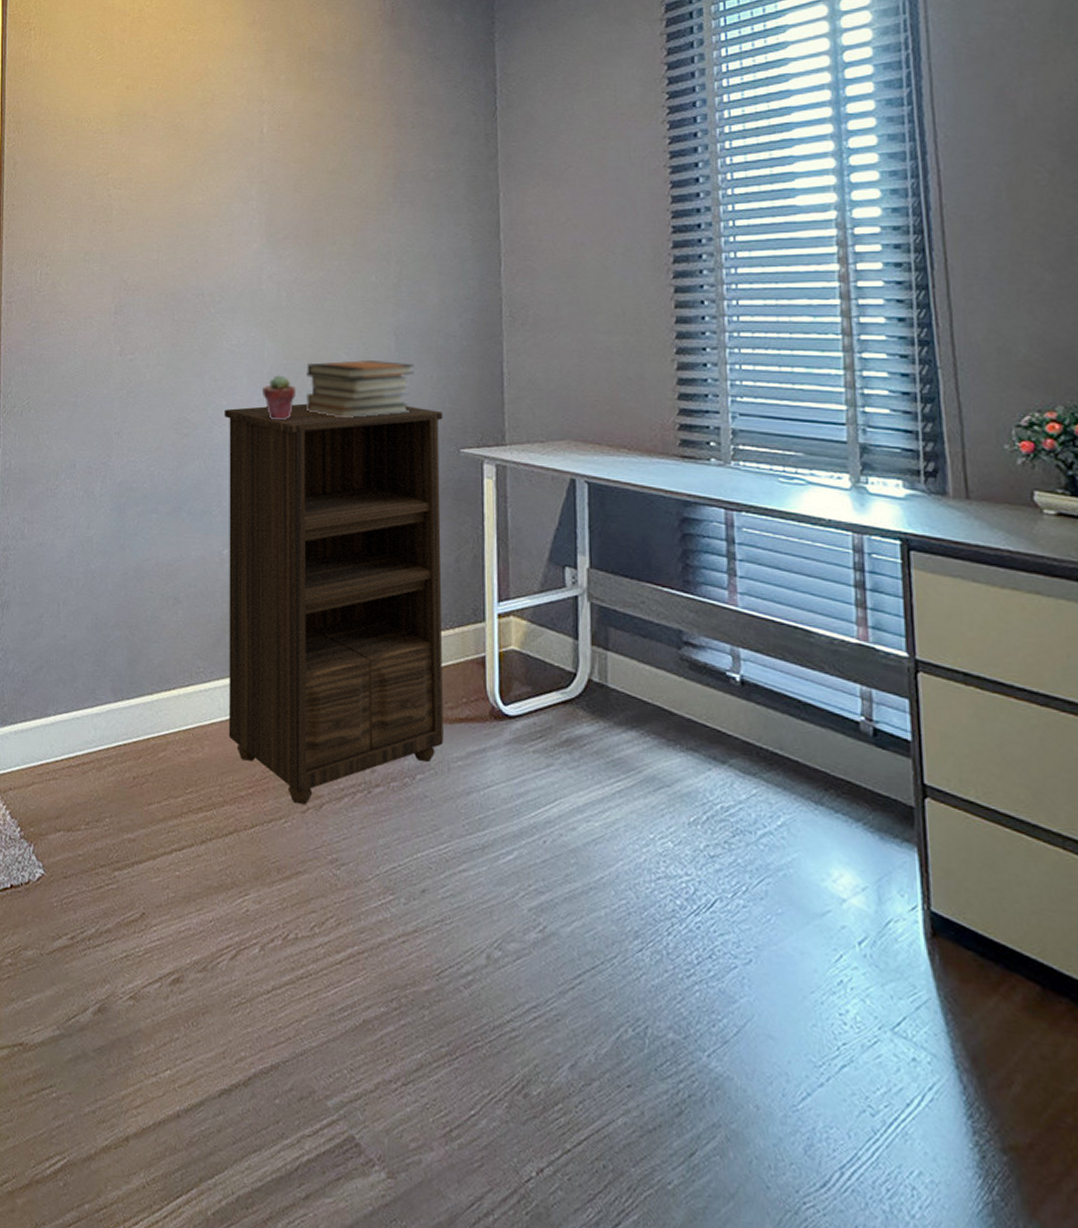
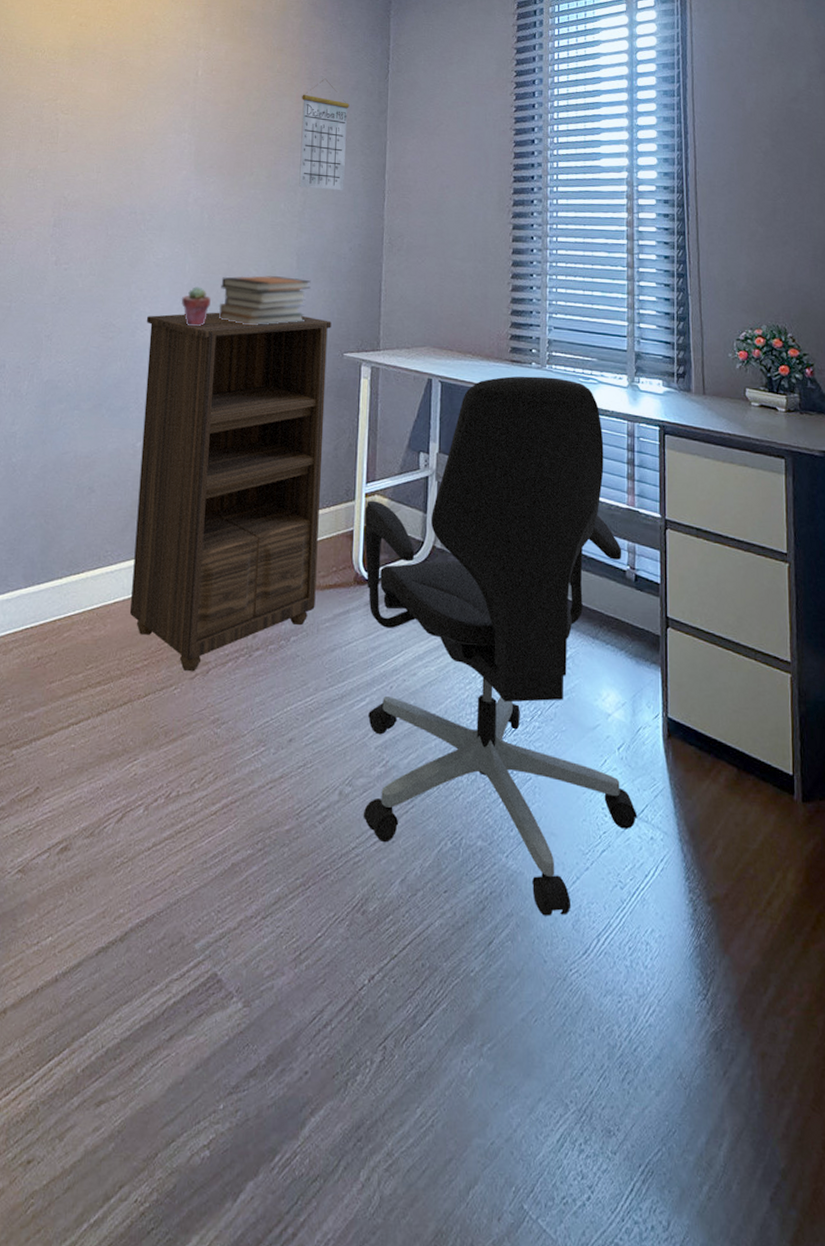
calendar: none [389,123,449,257] -> present [299,78,349,191]
office chair: none [497,475,892,1137] -> present [364,376,638,916]

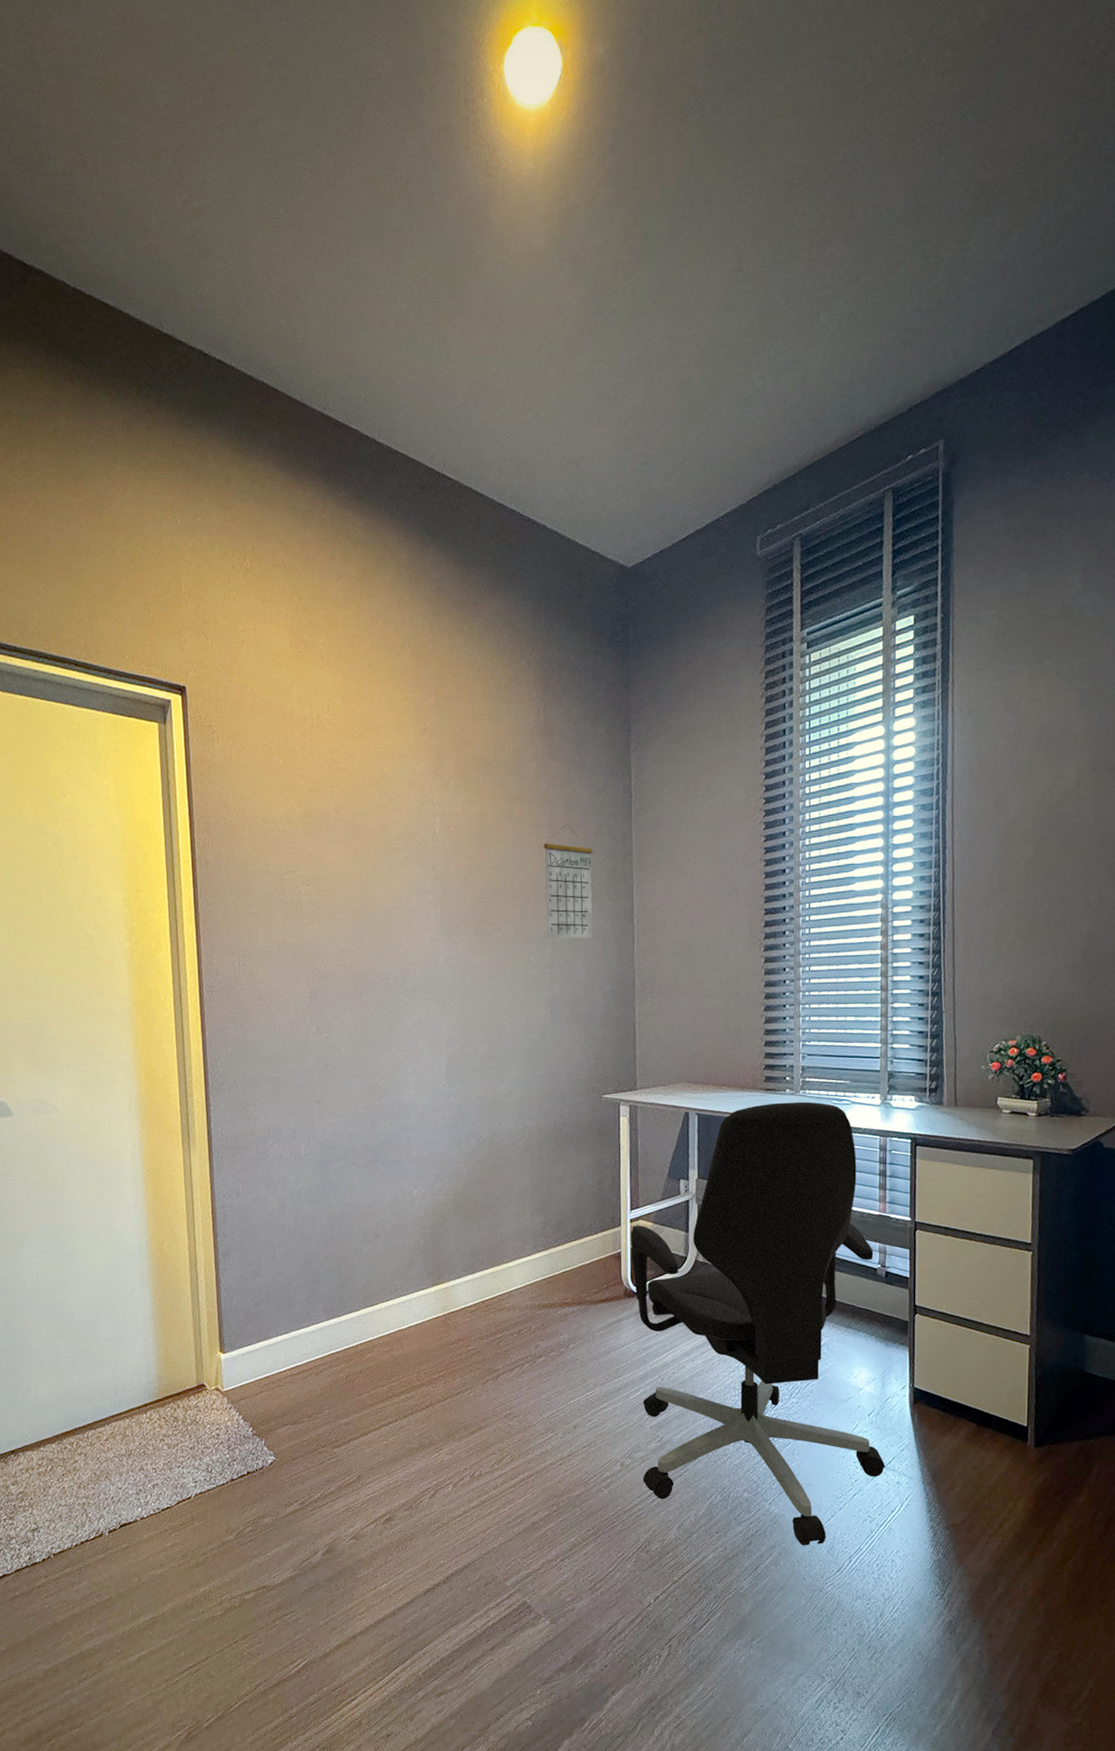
bookshelf: present [130,312,332,672] -> none [409,1063,590,1378]
potted succulent: present [181,287,211,327] -> none [441,1044,470,1082]
book stack: present [218,276,311,326] -> none [478,1027,566,1077]

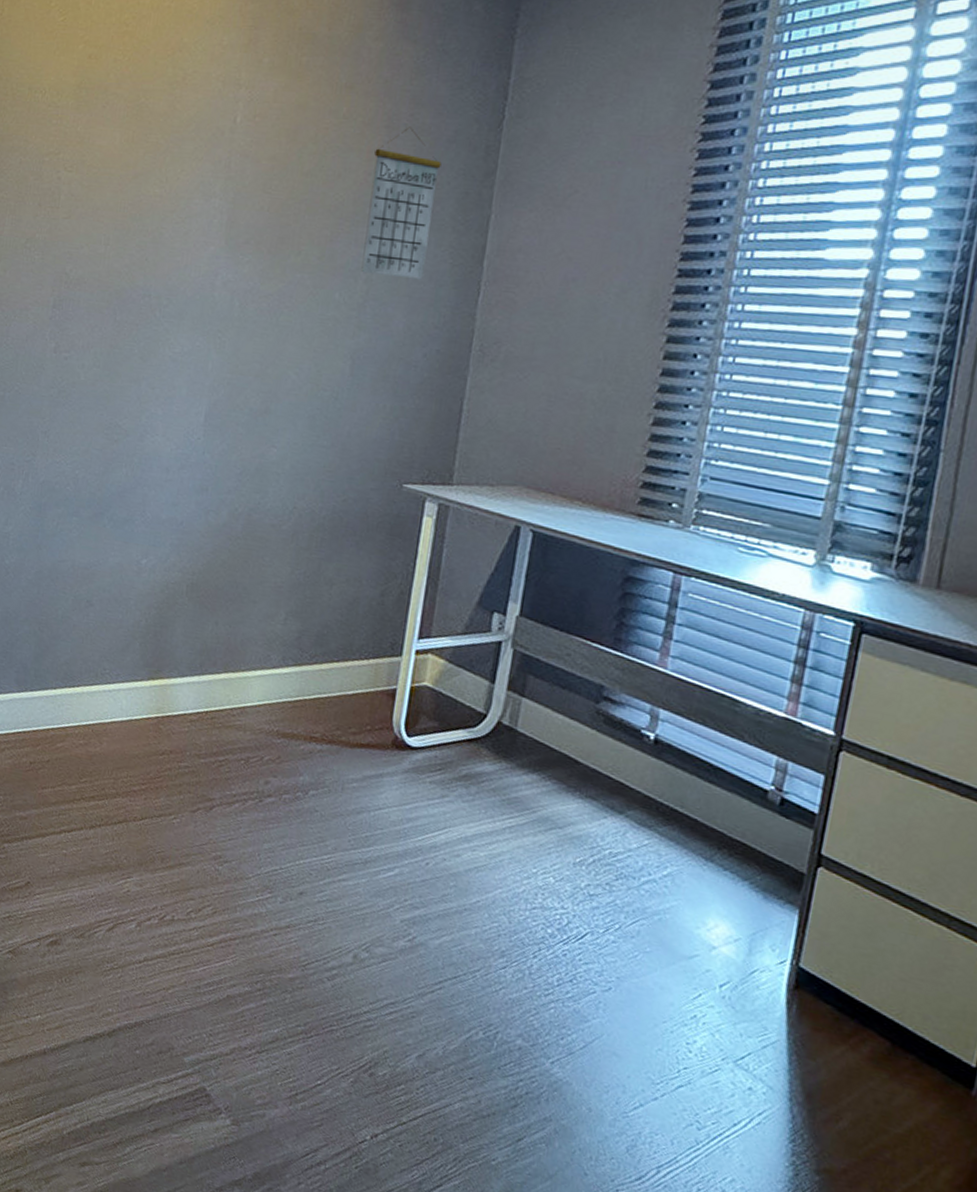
office chair: present [630,1101,886,1546] -> none [380,534,767,1137]

